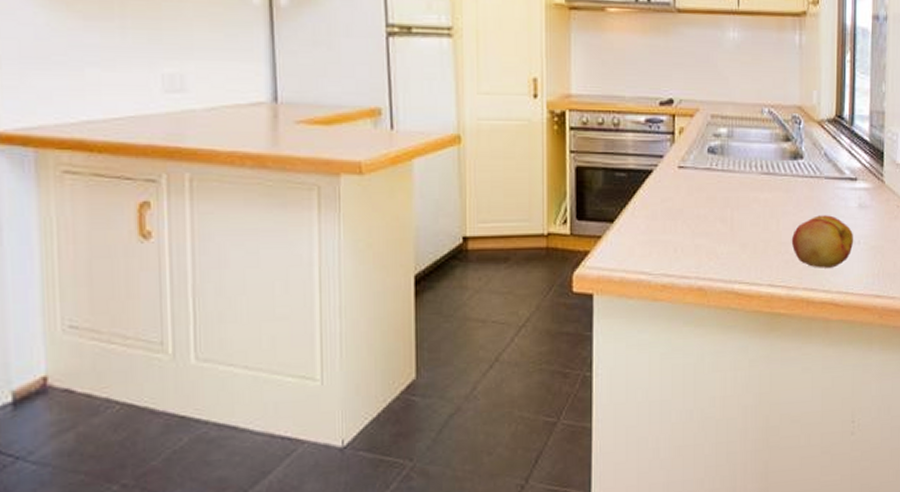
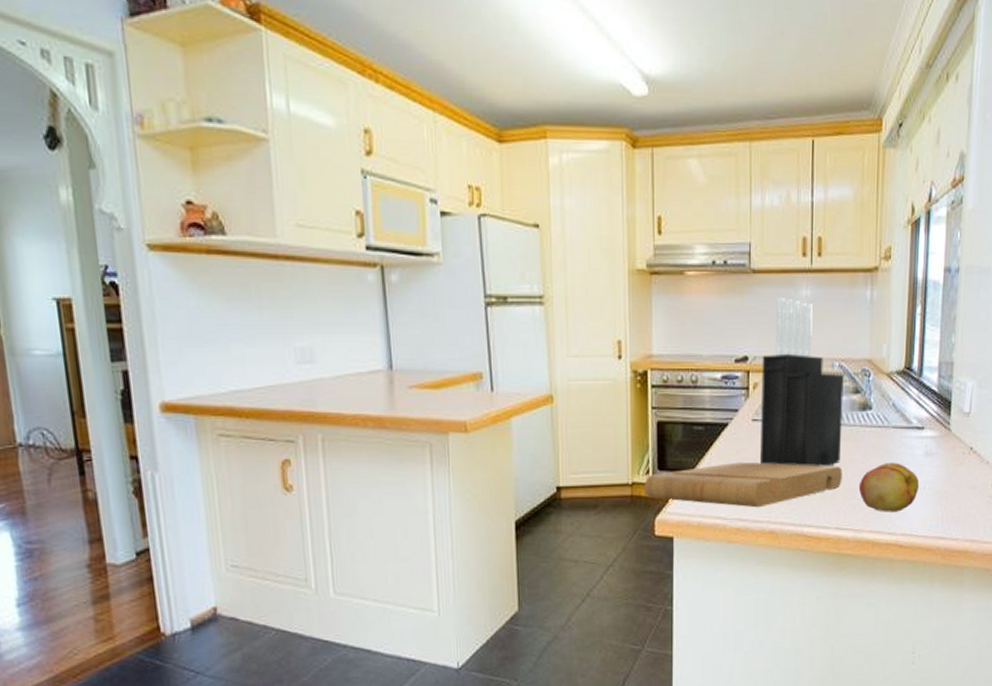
cutting board: none [561,212,774,262] -> present [644,461,842,508]
knife block: none [687,37,774,218] -> present [760,296,844,467]

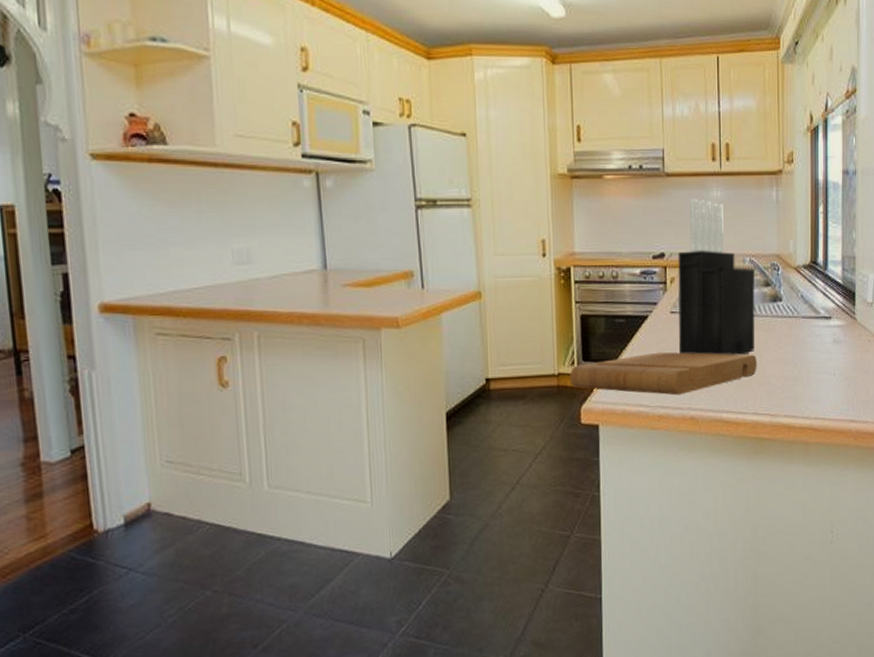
fruit: present [858,463,919,512] -> none [773,350,829,398]

